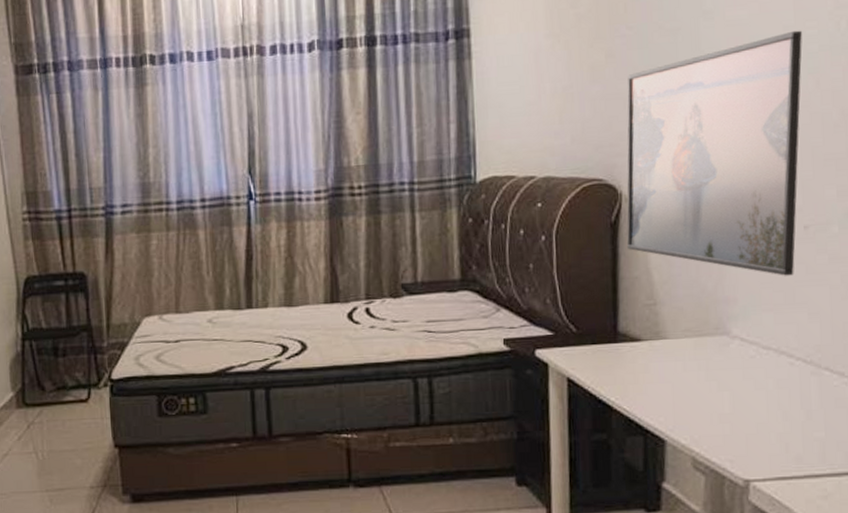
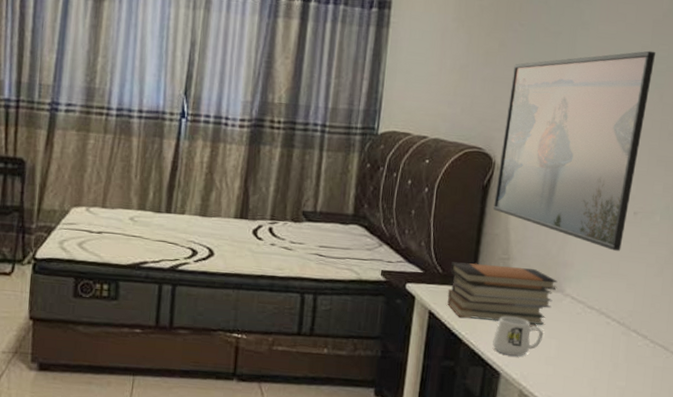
book stack: none [586,312,720,381] -> present [447,262,558,325]
mug: none [650,371,712,418] -> present [492,316,544,356]

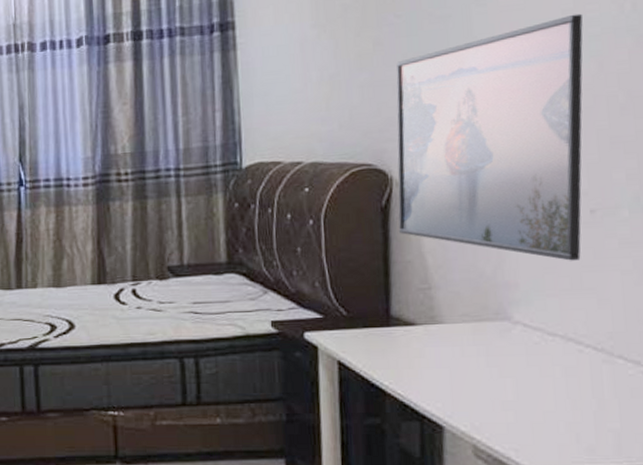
book stack: present [447,262,558,325] -> none [357,296,501,365]
mug: present [492,316,544,356] -> none [426,356,494,404]

